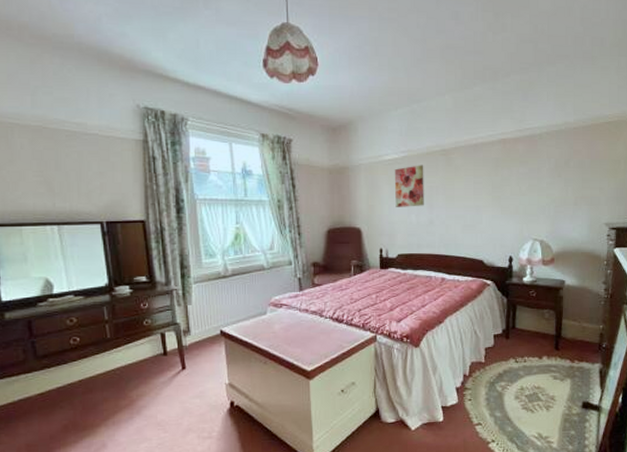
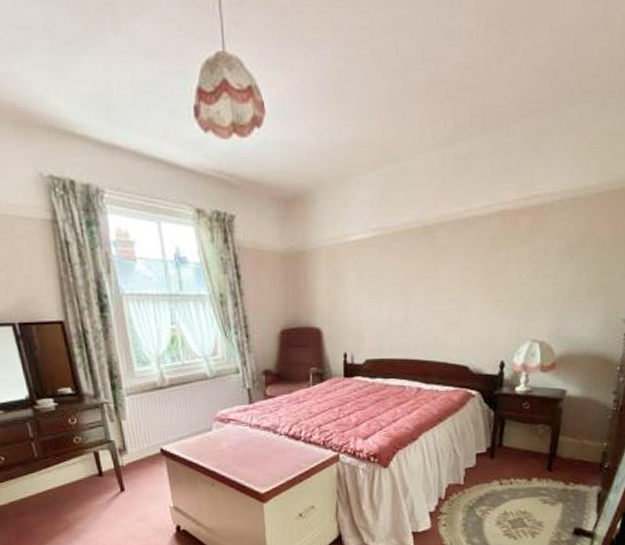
wall art: present [394,165,424,207] -> none [362,247,400,302]

